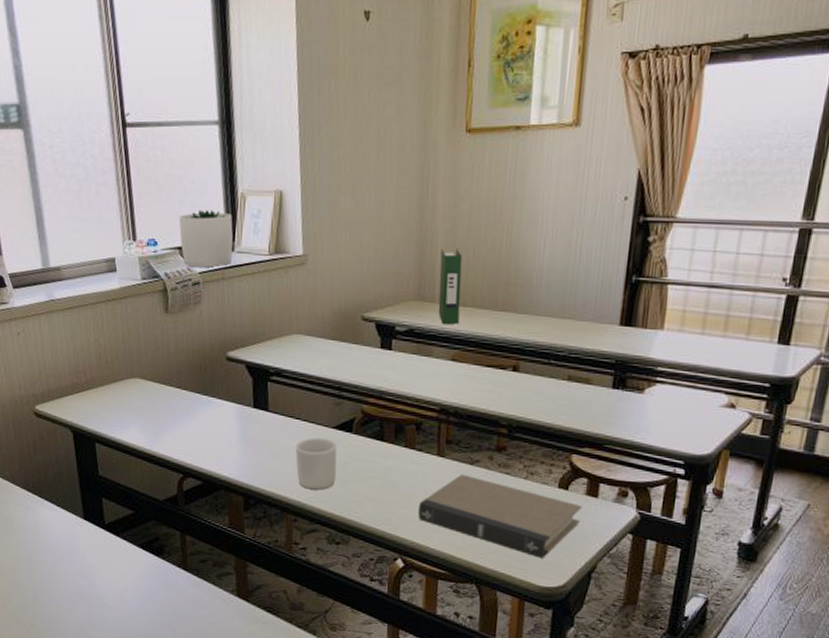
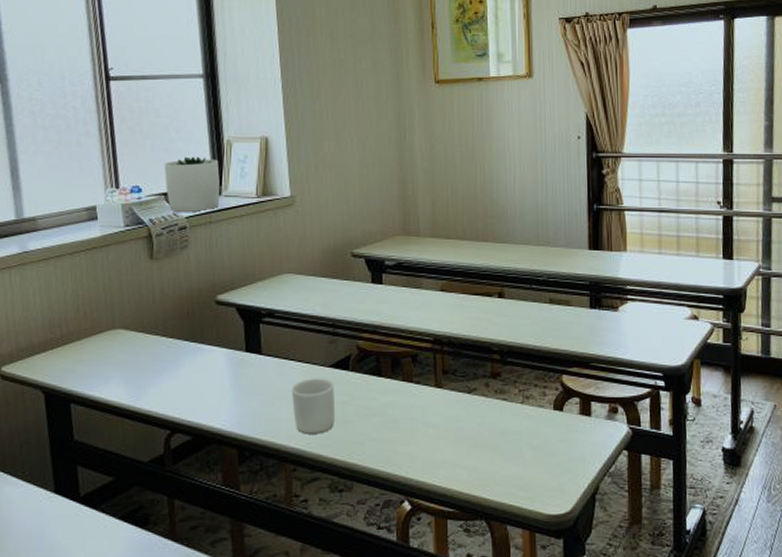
book: present [418,474,582,559] -> none [422,404,578,485]
binder: present [438,248,463,325] -> none [422,186,444,257]

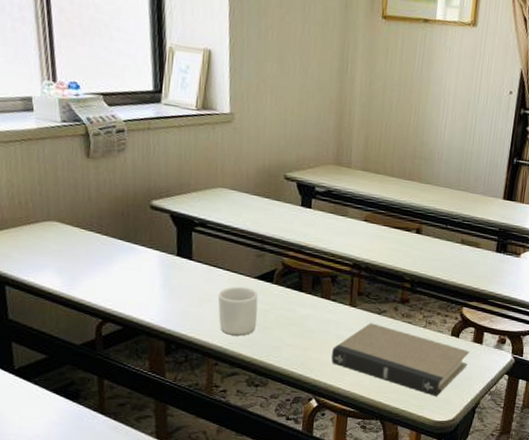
planter: present [164,156,220,213] -> none [103,58,160,117]
book: none [422,404,578,485] -> present [331,323,469,397]

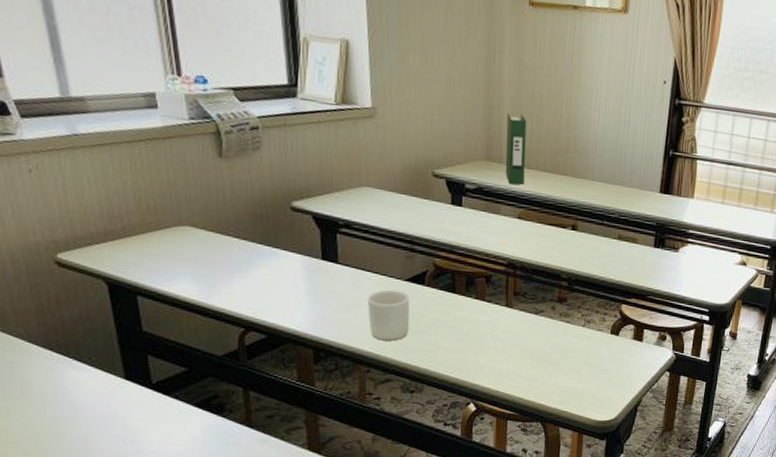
book: present [331,323,469,397] -> none [489,323,630,396]
binder: none [353,121,376,189] -> present [505,114,527,185]

